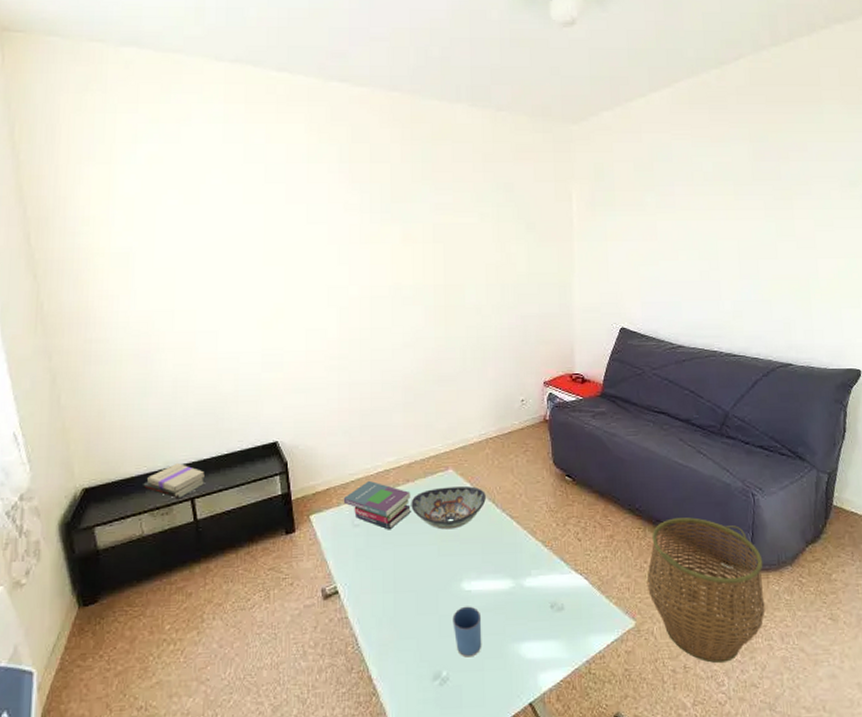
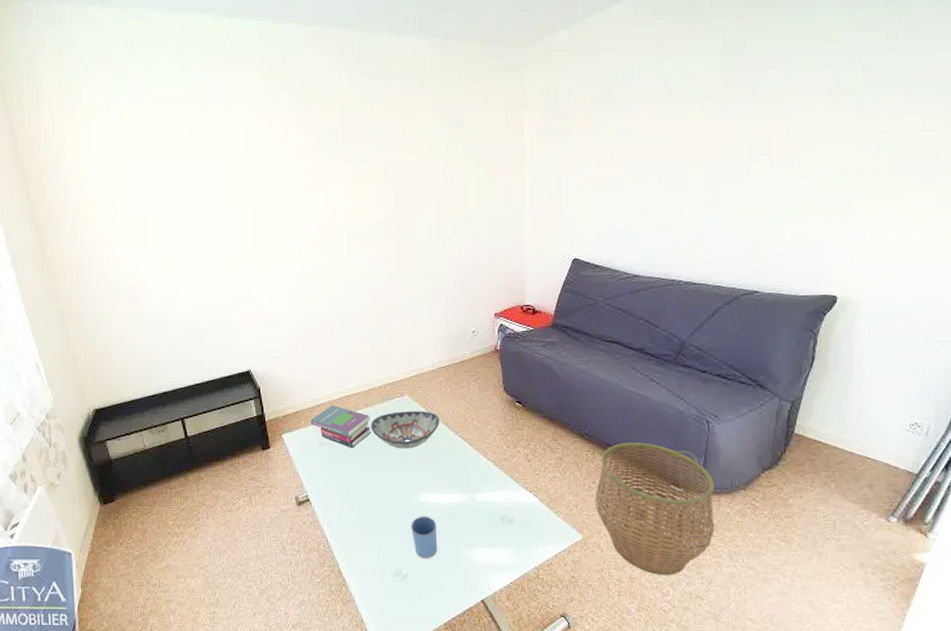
books: present [142,464,205,499] -> none [140,389,191,419]

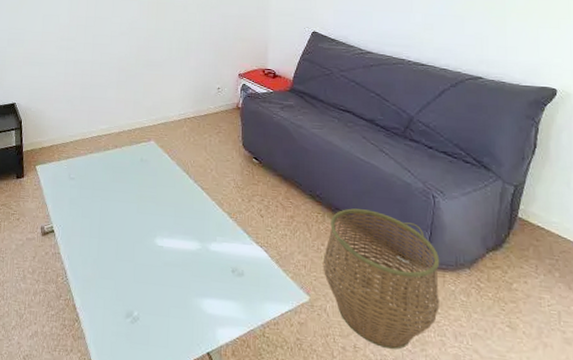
books: present [310,404,371,448] -> none [63,142,118,186]
decorative bowl: present [370,411,440,449] -> none [117,155,181,192]
mug: present [411,516,438,559] -> none [145,259,171,304]

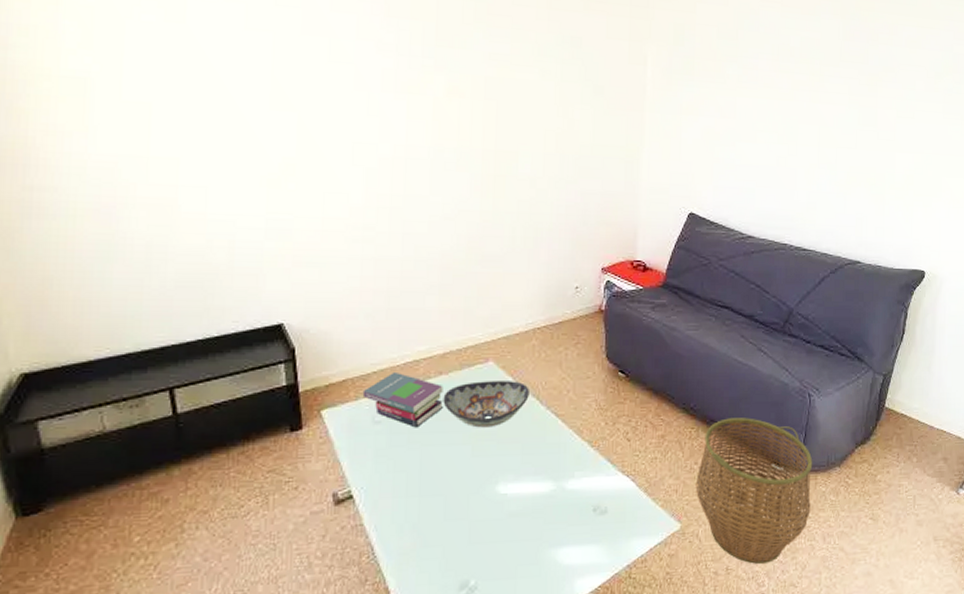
books: none [63,142,118,186] -> present [362,371,443,428]
decorative bowl: none [117,155,181,192] -> present [443,381,529,428]

